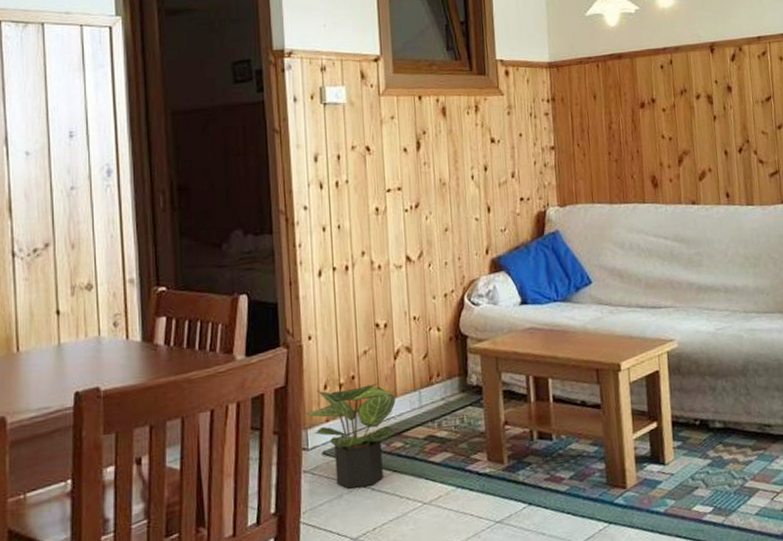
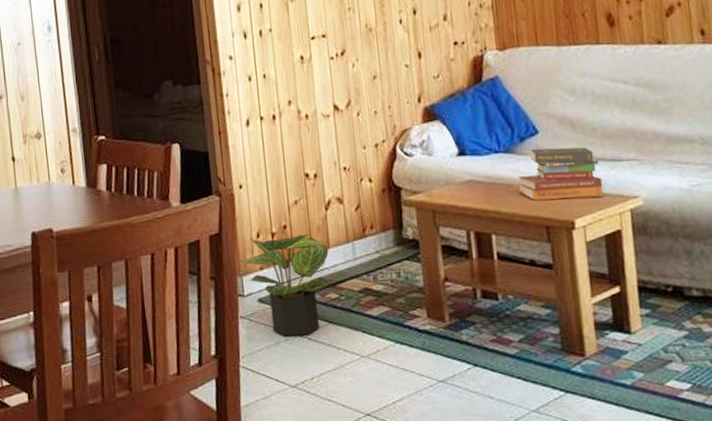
books: none [573,296,645,346] -> present [518,147,603,200]

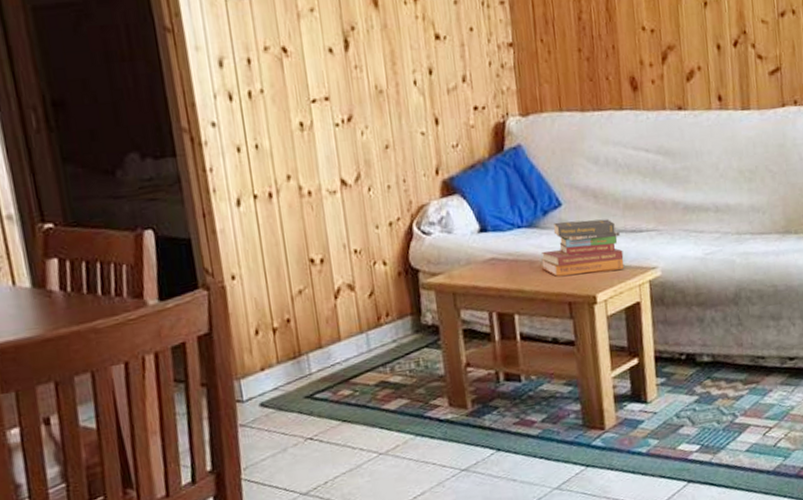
potted plant: present [240,233,331,337] -> none [236,325,343,442]

